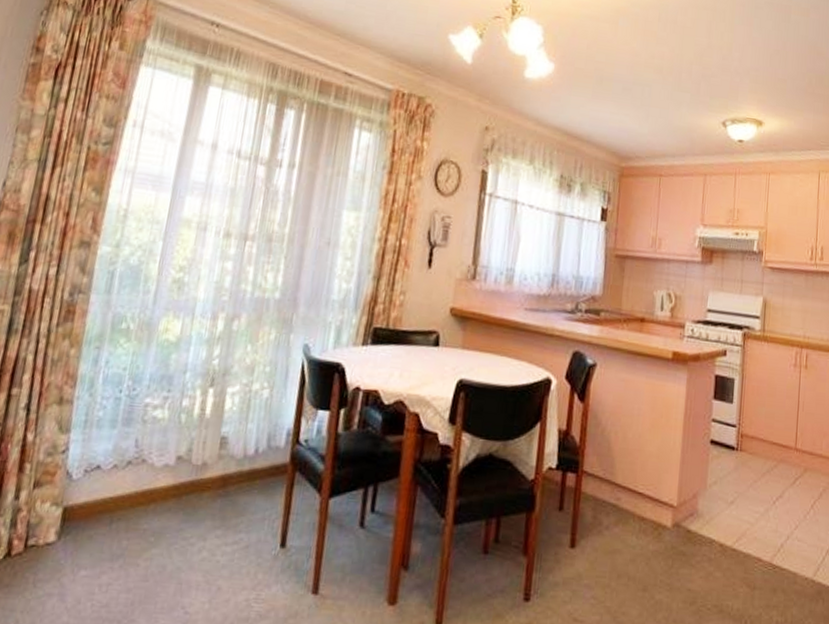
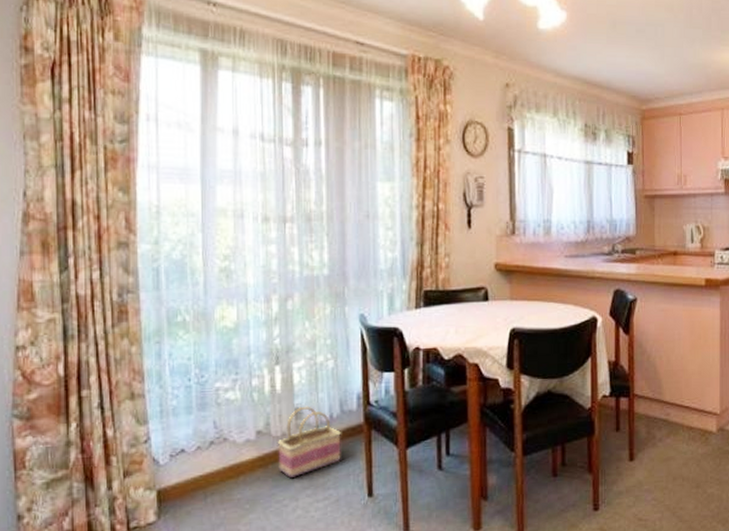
basket: none [192,435,265,514] -> present [277,406,342,478]

